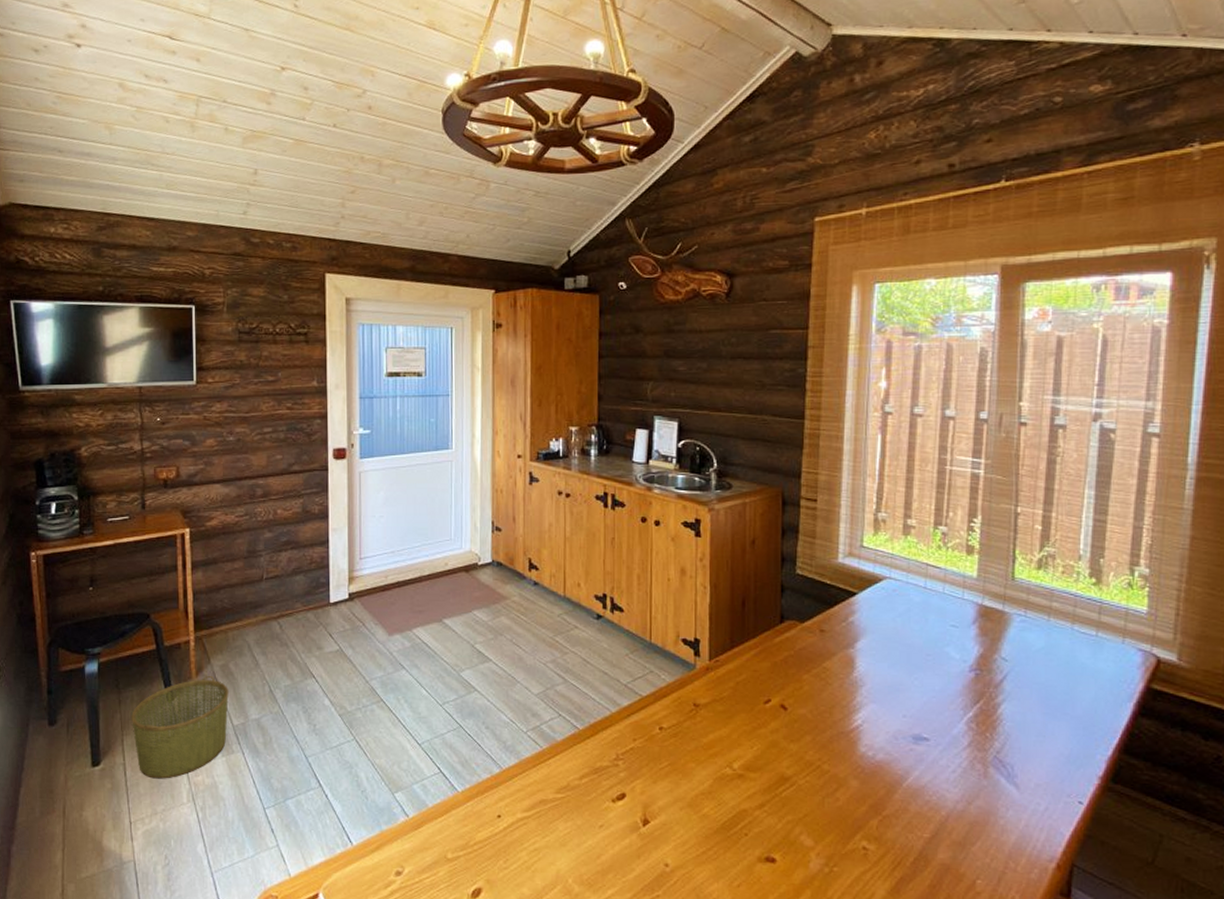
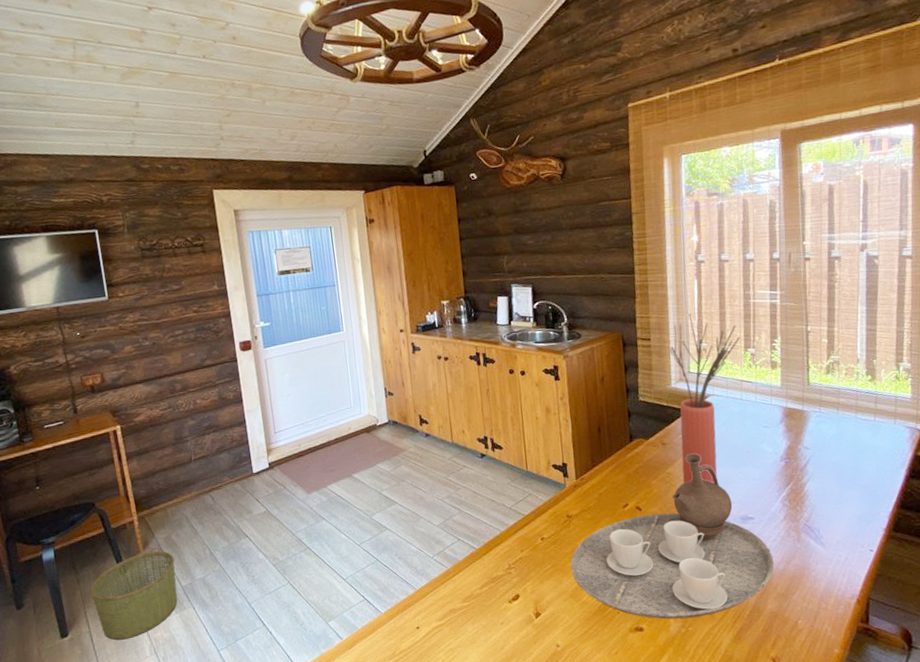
tea set: none [693,647,950,856] -> present [571,453,774,619]
vase: none [840,476,930,689] -> present [670,314,741,484]

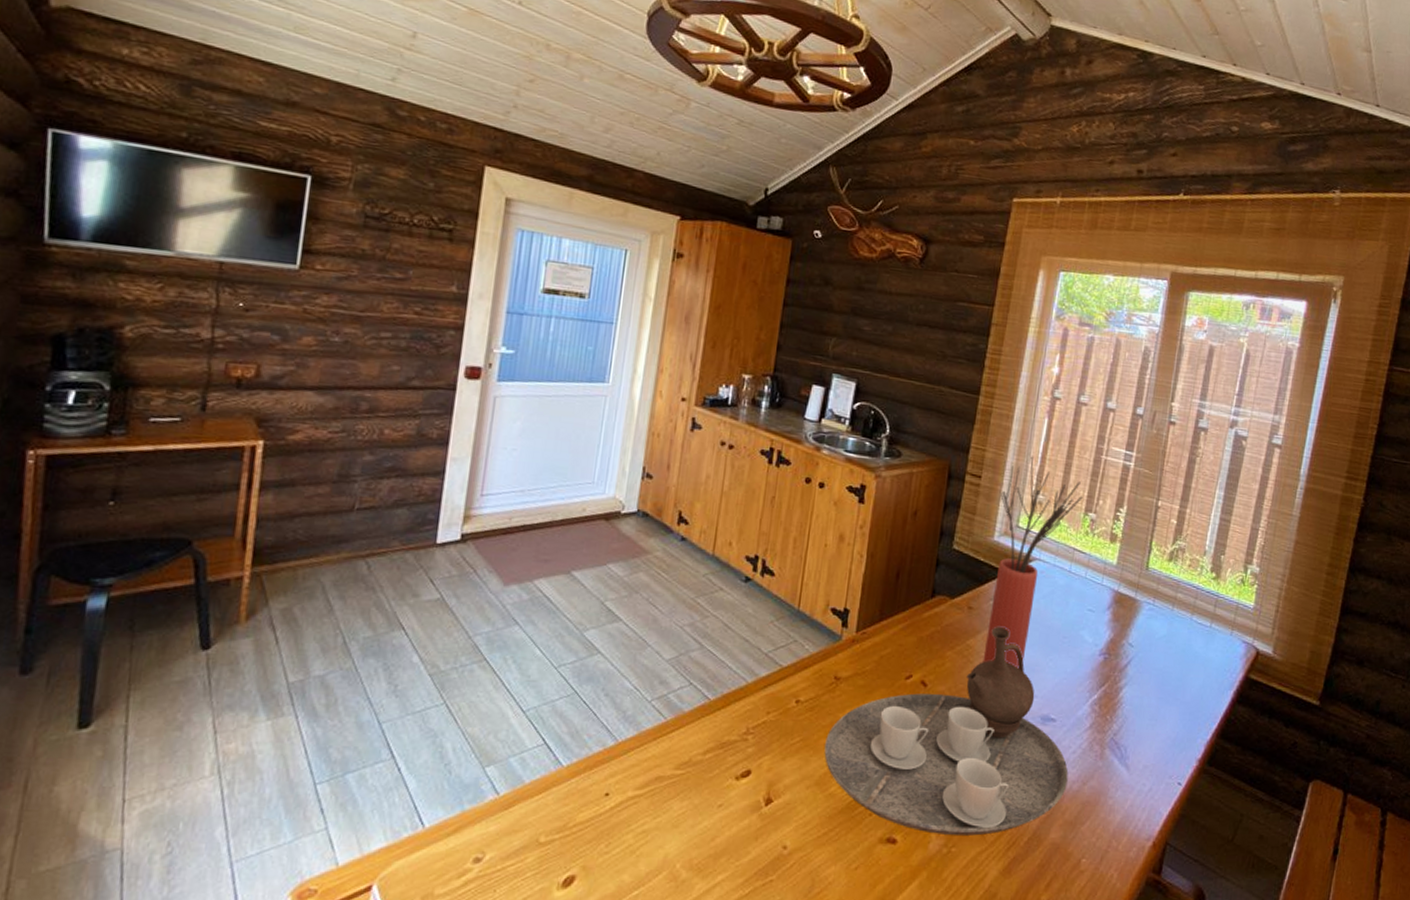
basket: present [90,547,178,640] -> none [145,620,288,746]

